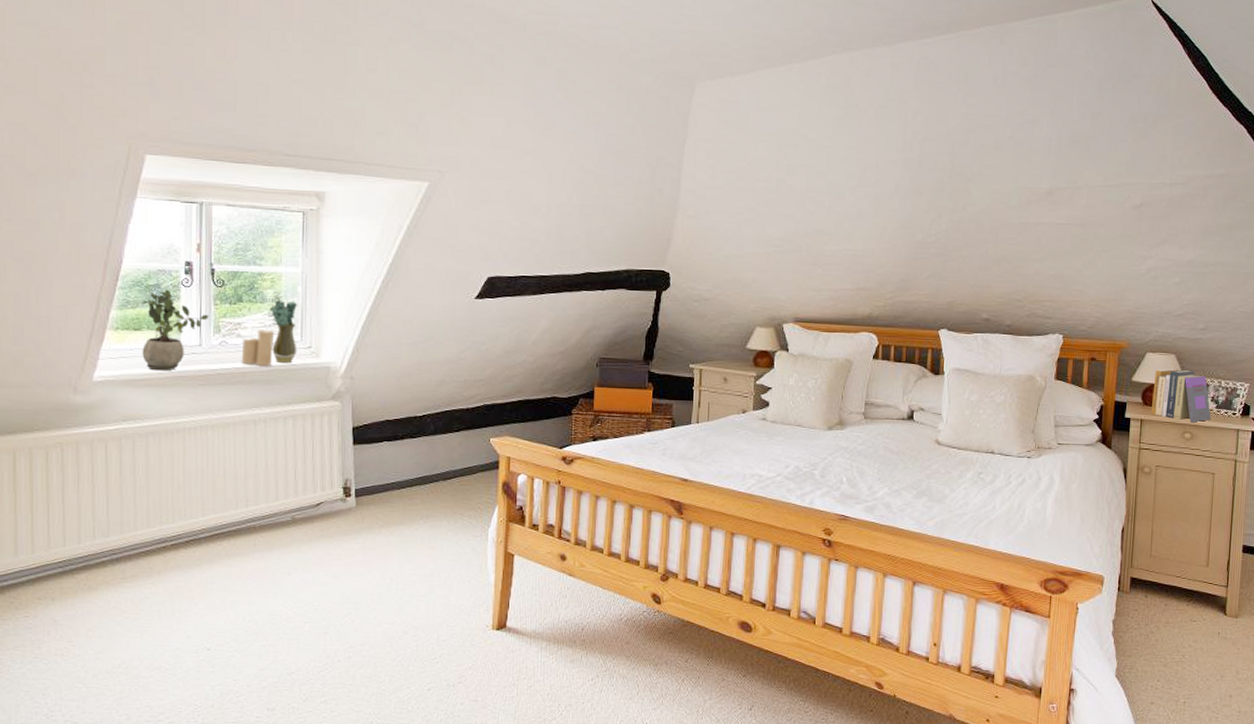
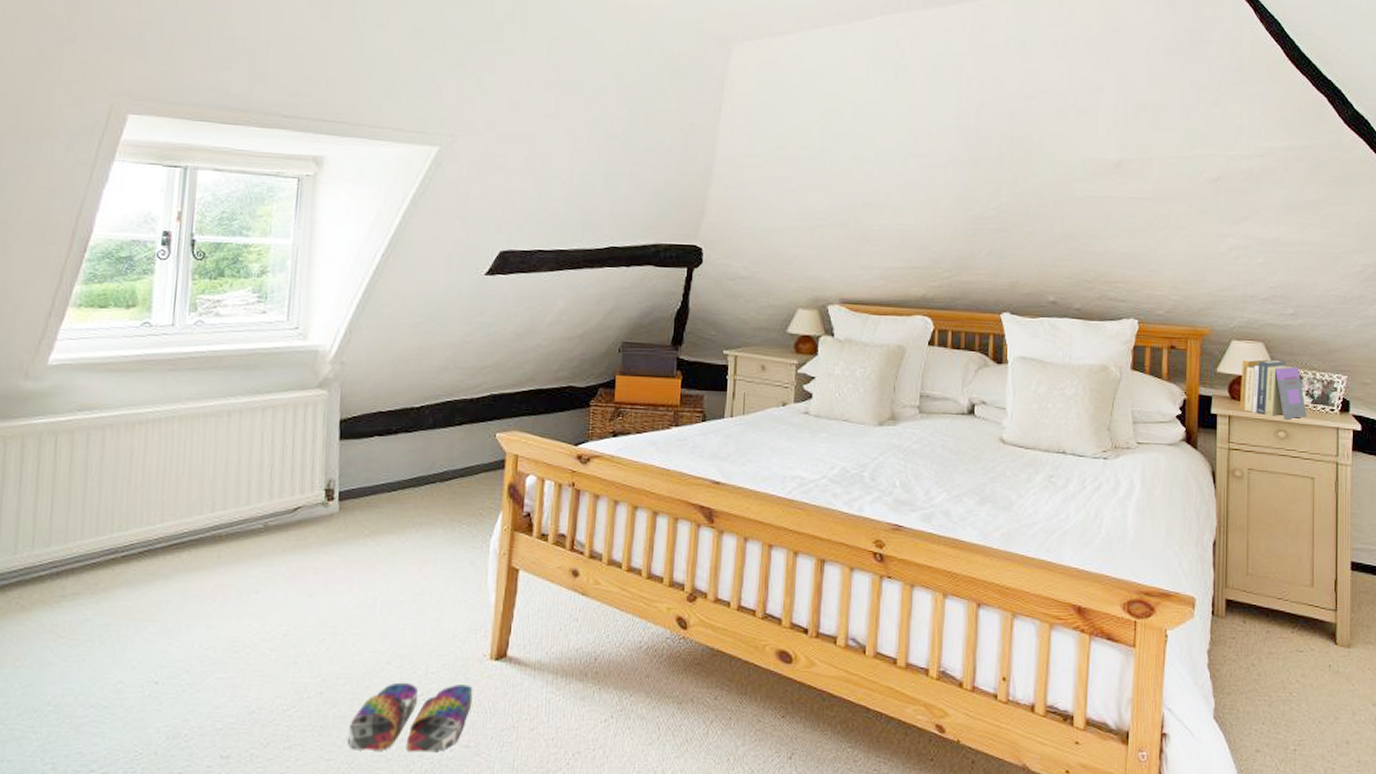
potted plant: present [142,289,209,371] -> none [106,262,186,354]
candle: present [241,326,275,366] -> none [218,303,258,349]
vase: present [269,296,297,364] -> none [253,271,285,347]
slippers: none [373,648,479,706] -> present [347,682,473,753]

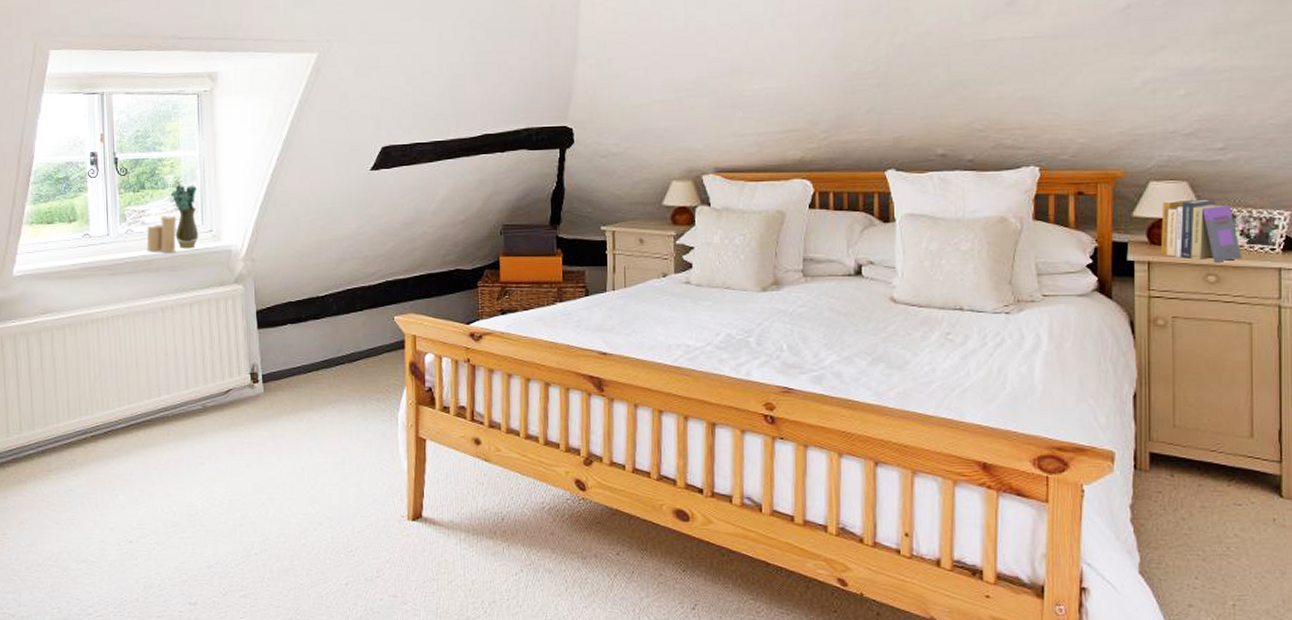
candle: none [218,303,258,349] -> present [146,211,177,252]
vase: none [253,271,285,347] -> present [170,181,199,249]
slippers: present [347,682,473,753] -> none [291,540,396,601]

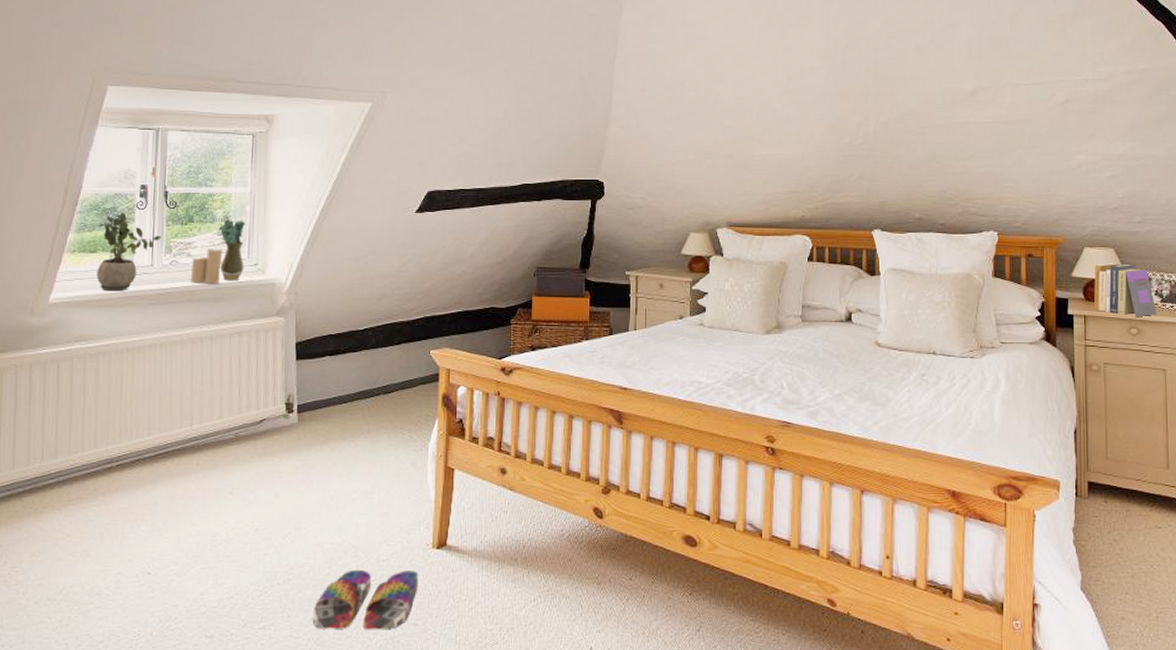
potted plant: none [53,181,115,263] -> present [96,212,162,292]
slippers: none [291,540,396,601] -> present [312,569,419,630]

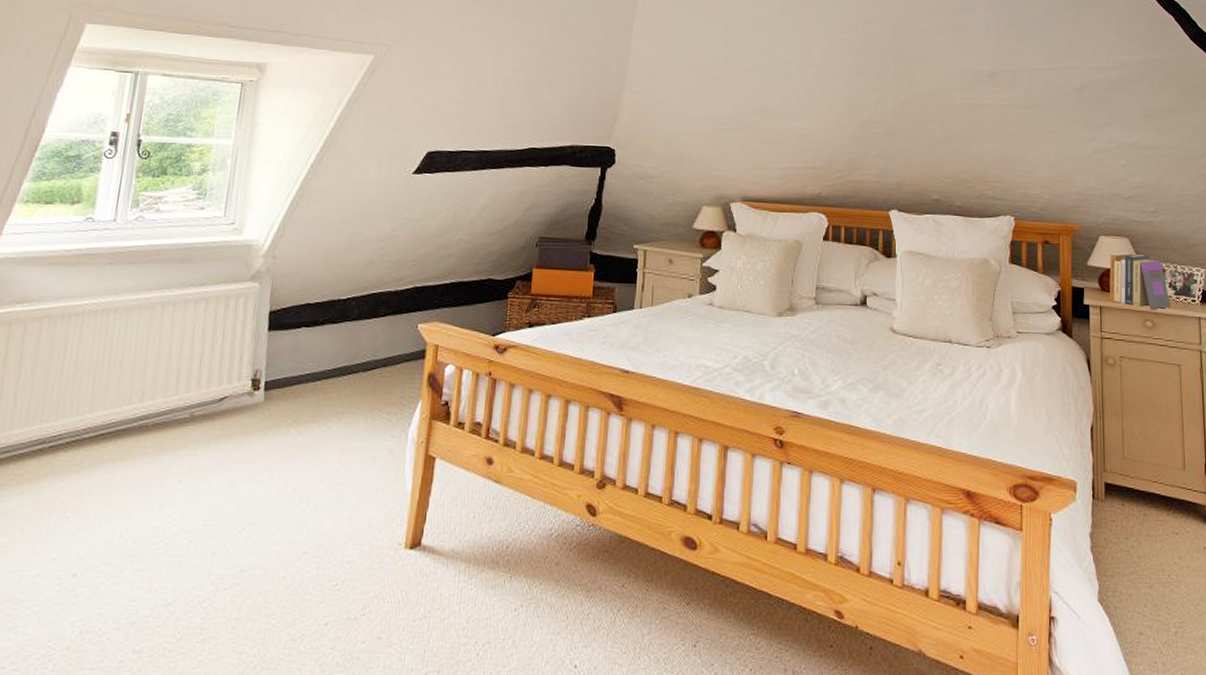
potted plant: present [96,212,162,292] -> none [49,160,129,248]
candle: present [190,244,223,284] -> none [156,200,197,243]
vase: present [218,216,245,281] -> none [191,169,225,241]
slippers: present [312,569,419,630] -> none [260,572,387,645]

